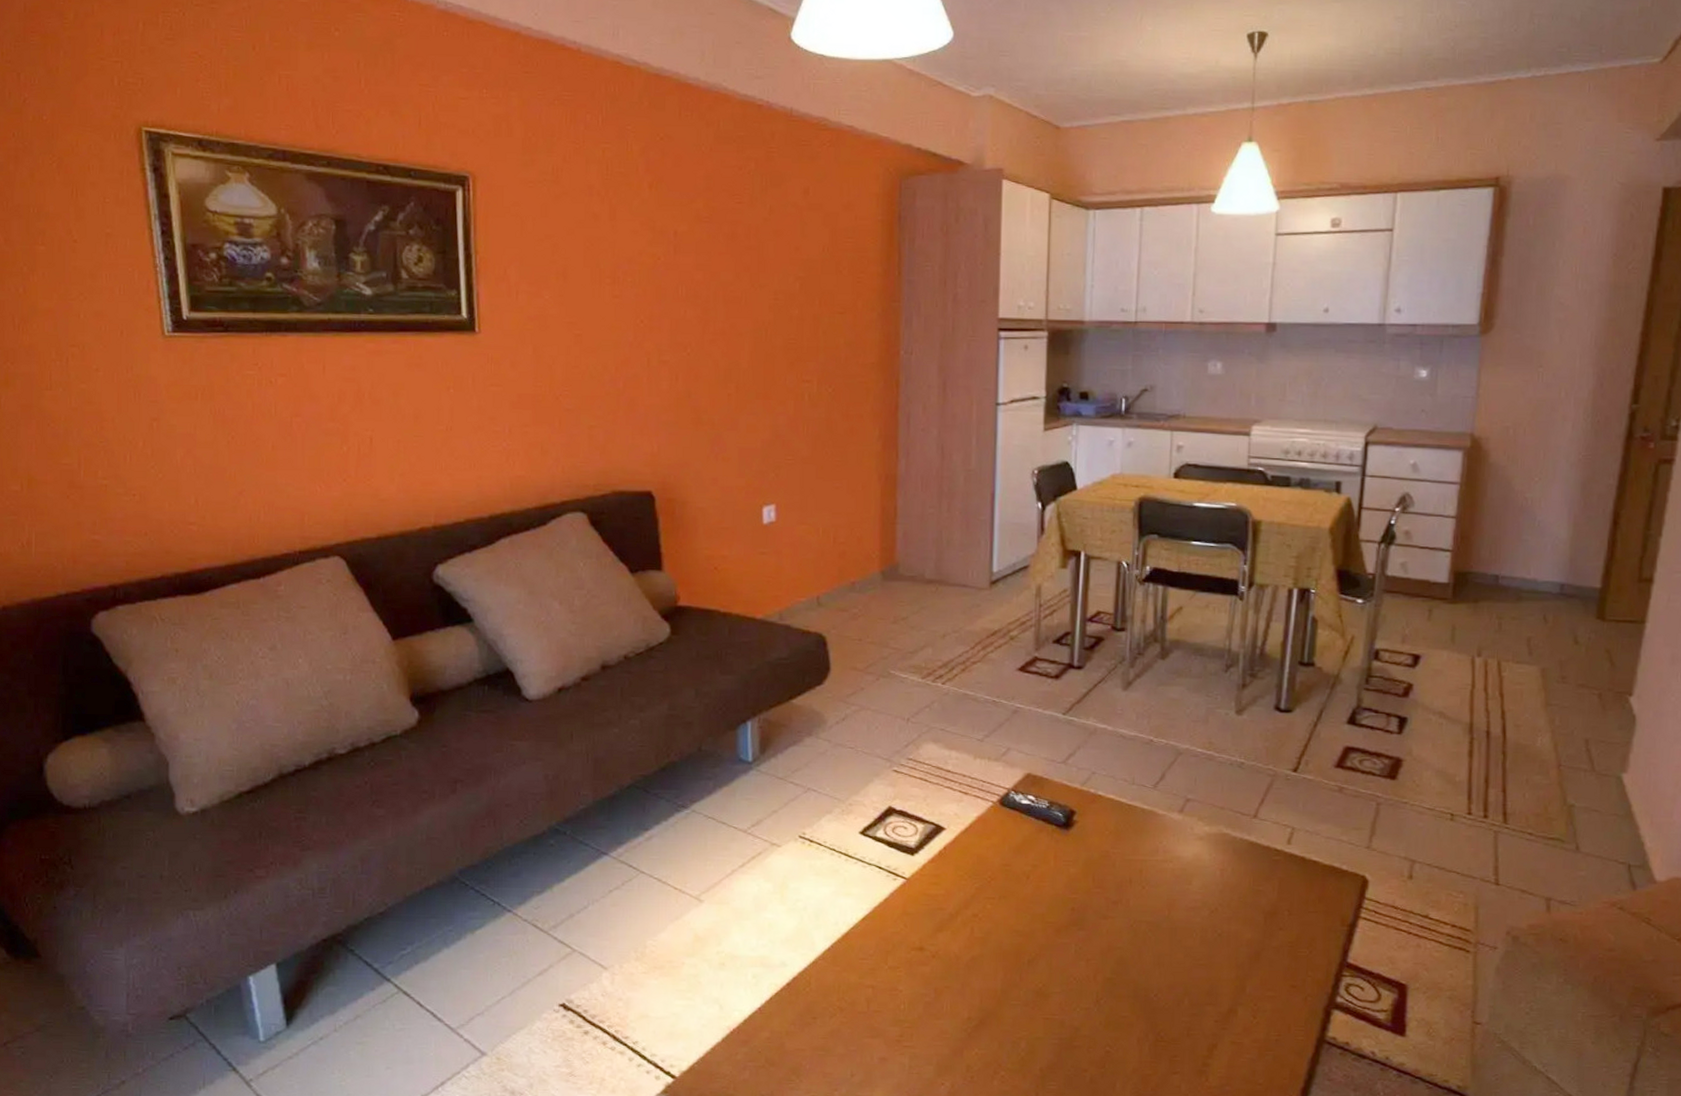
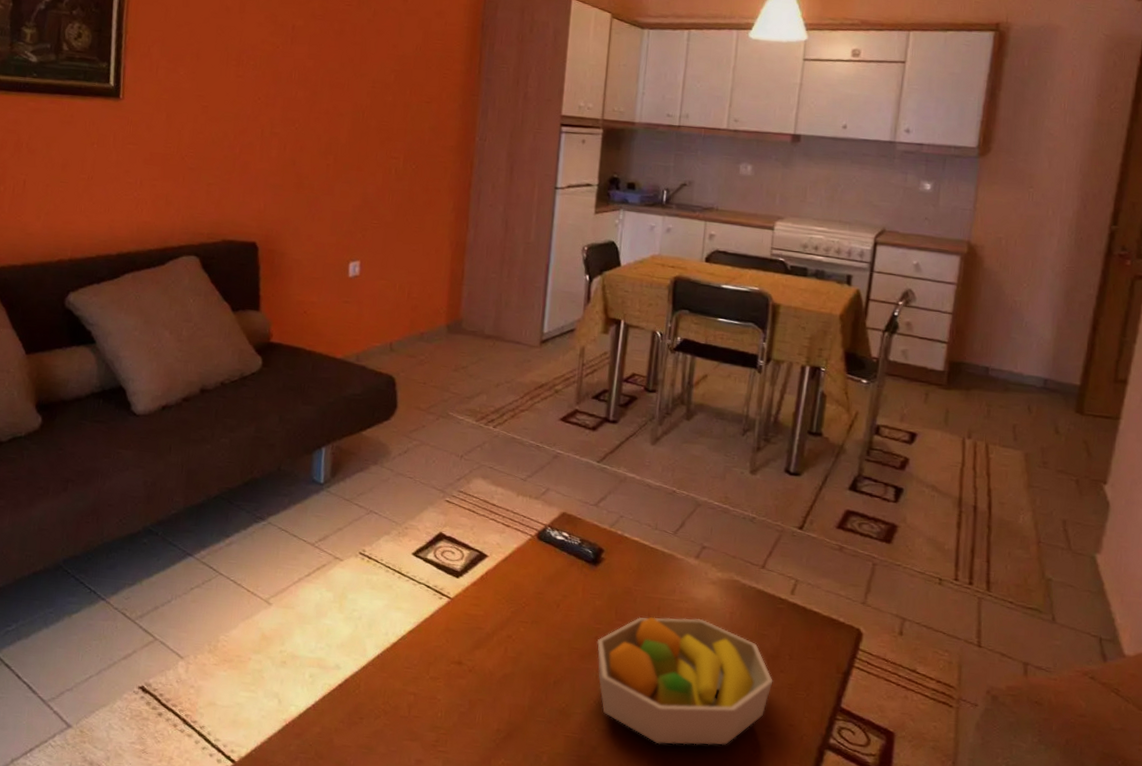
fruit bowl: none [1073,879,1272,1019] -> present [596,616,773,745]

